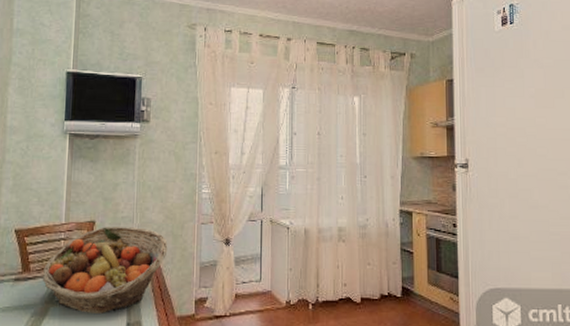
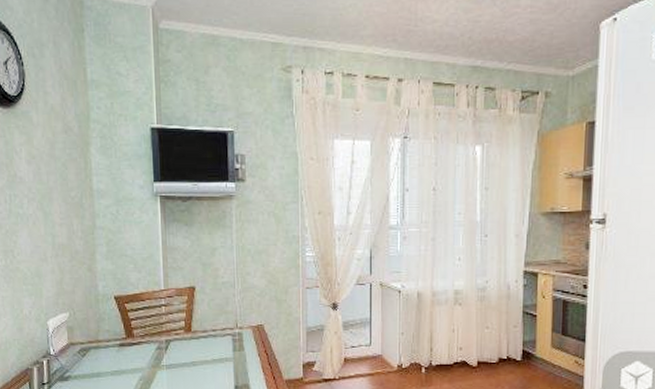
fruit basket: present [42,227,168,313] -> none [146,292,272,377]

